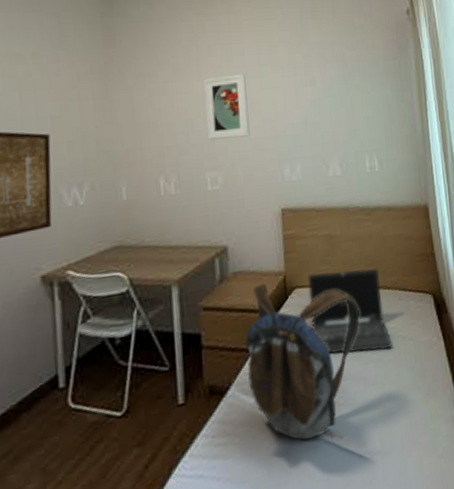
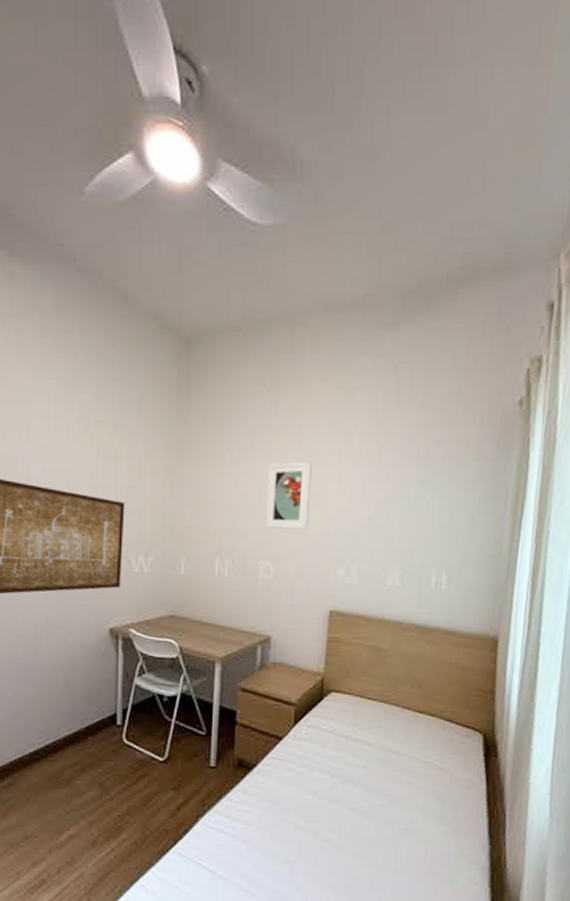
backpack: present [245,283,360,440] -> none [274,679,395,834]
laptop: present [307,267,393,354] -> none [342,681,426,776]

